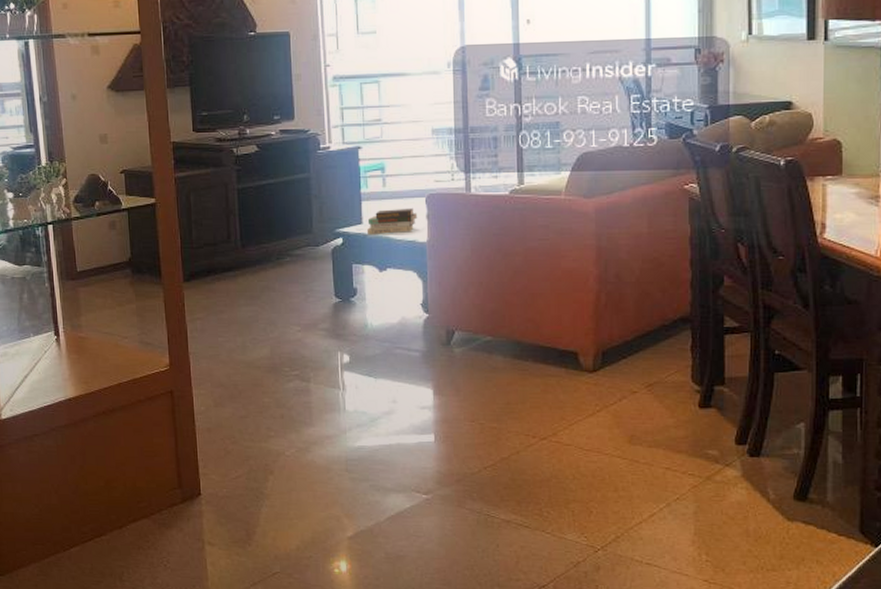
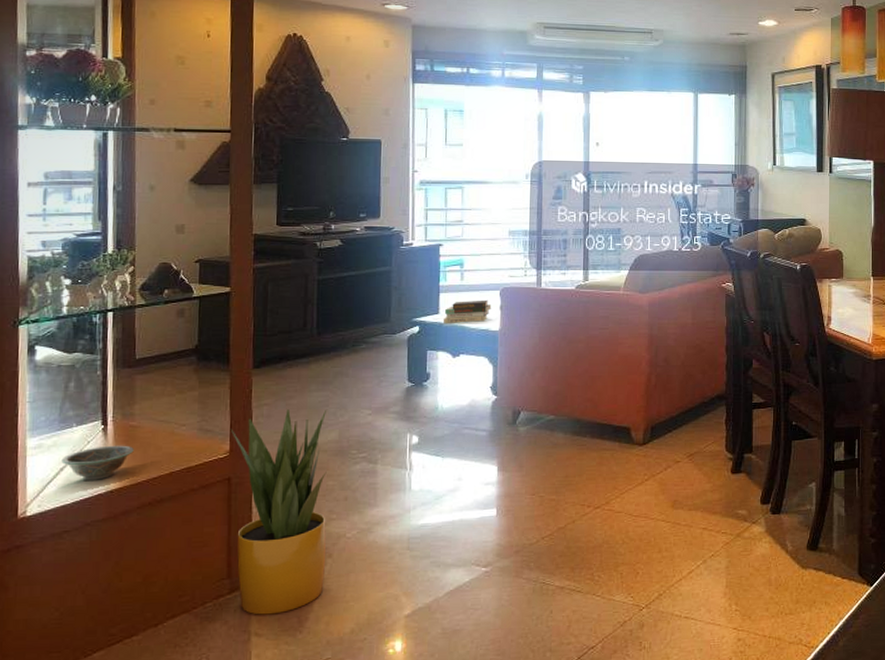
decorative bowl: none [24,355,85,388] -> present [61,445,134,480]
planter: none [168,324,268,526] -> present [230,409,327,615]

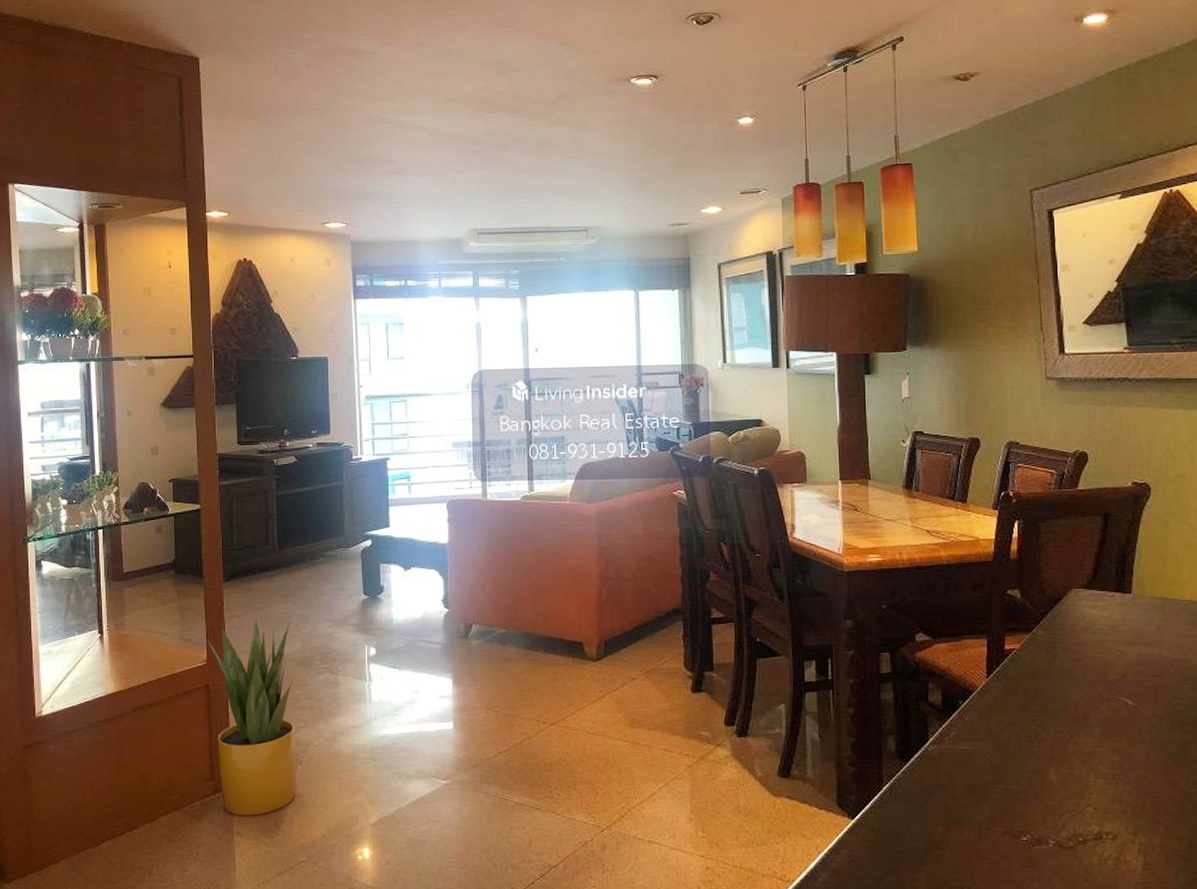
decorative bowl: present [61,445,134,480] -> none [68,652,126,684]
books: present [444,299,492,323] -> none [394,512,439,536]

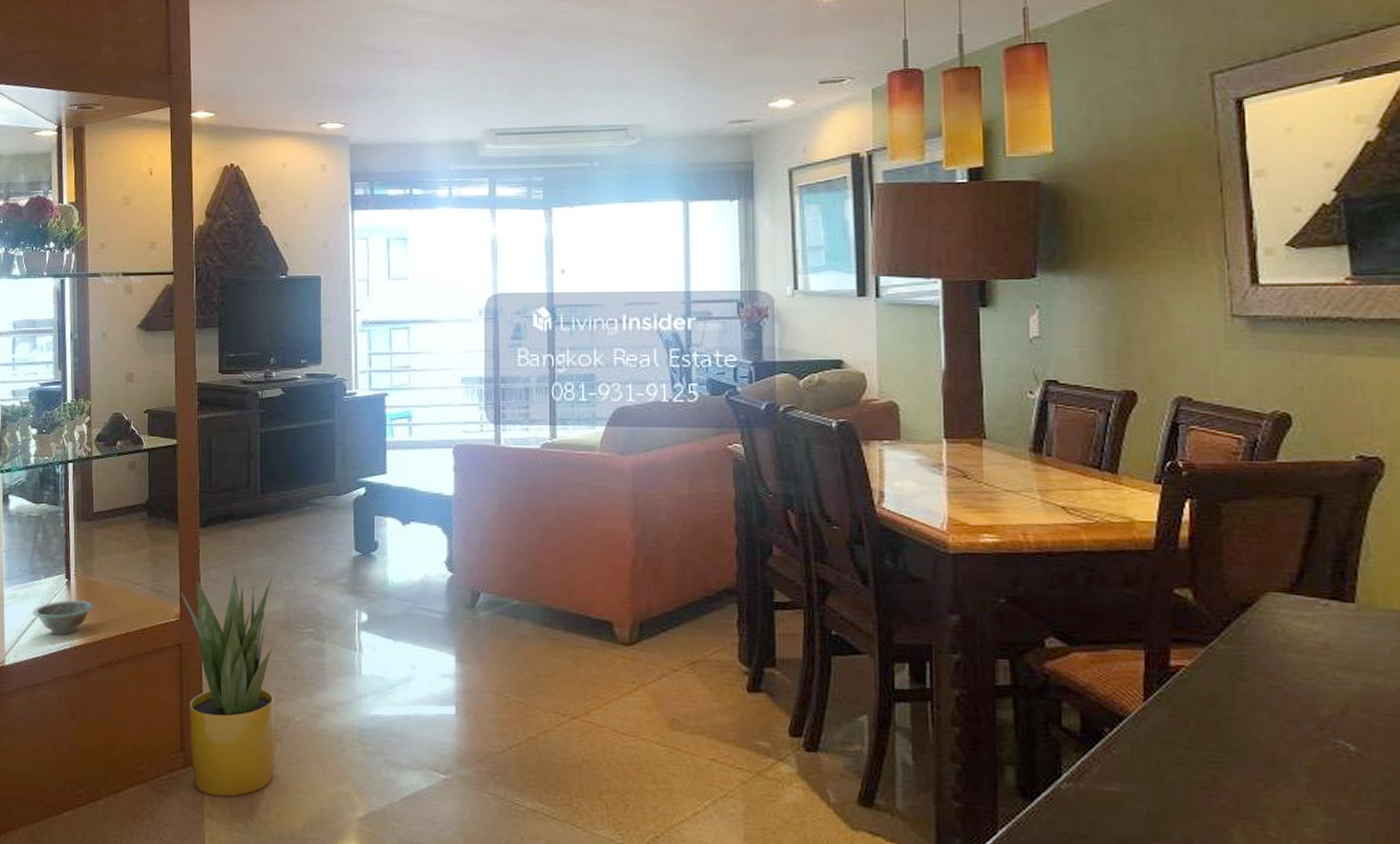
decorative bowl: none [68,652,126,684] -> present [32,600,94,635]

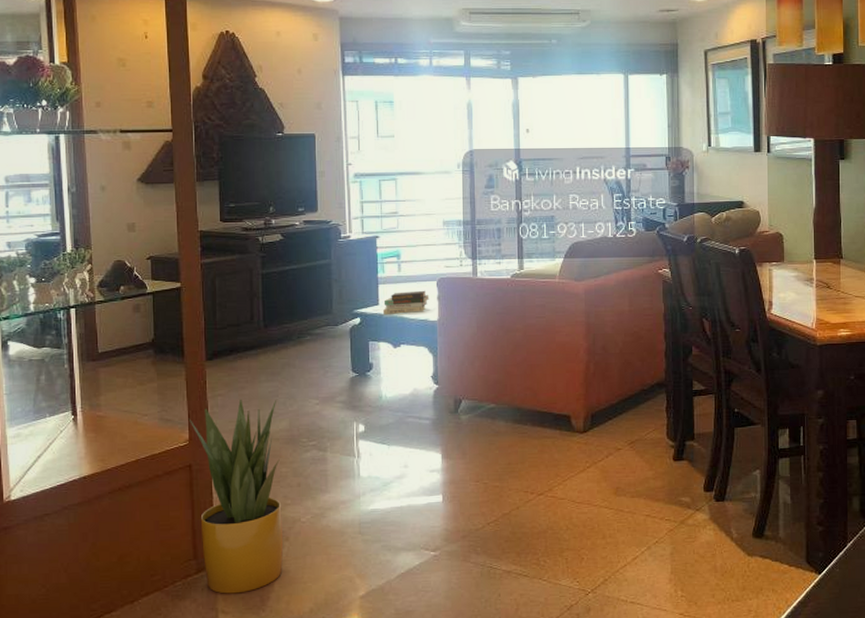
decorative bowl: present [32,600,94,635] -> none [38,434,102,467]
books: none [392,458,444,485] -> present [383,290,429,314]

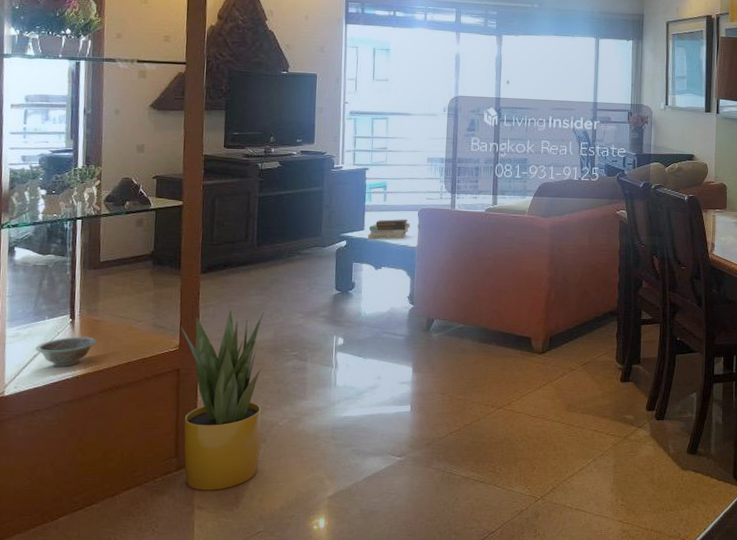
decorative bowl: none [38,434,102,467] -> present [35,336,97,367]

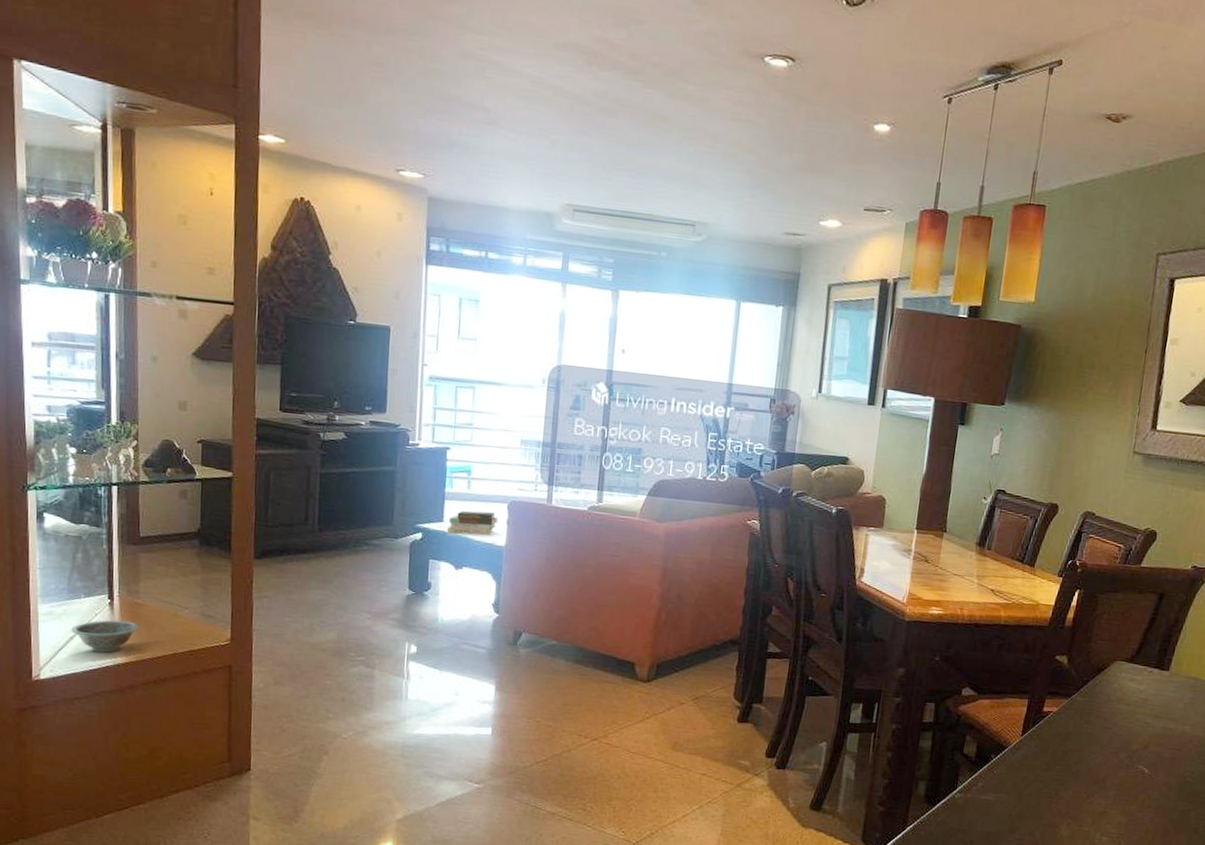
planter: present [180,311,265,491] -> none [231,604,327,802]

